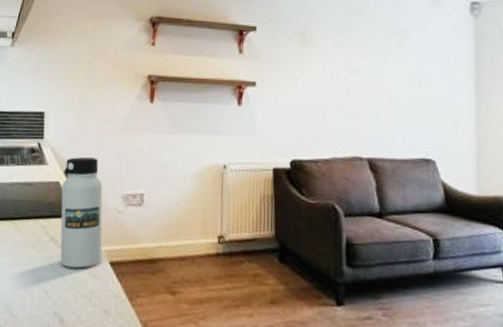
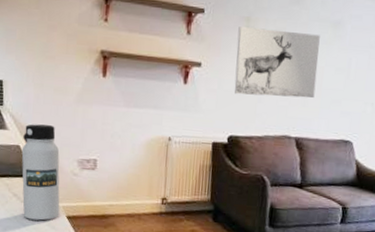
wall art: none [293,42,385,114] -> present [234,27,320,98]

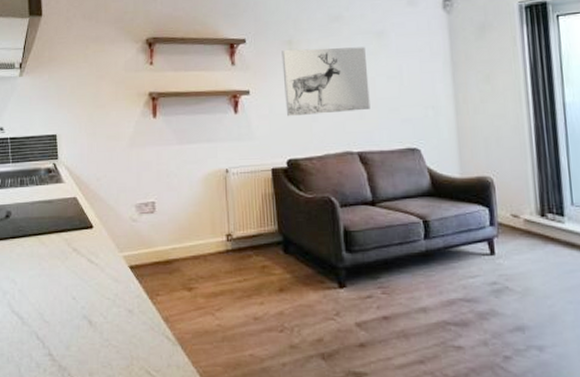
water bottle: present [21,124,60,221] -> none [79,173,122,274]

